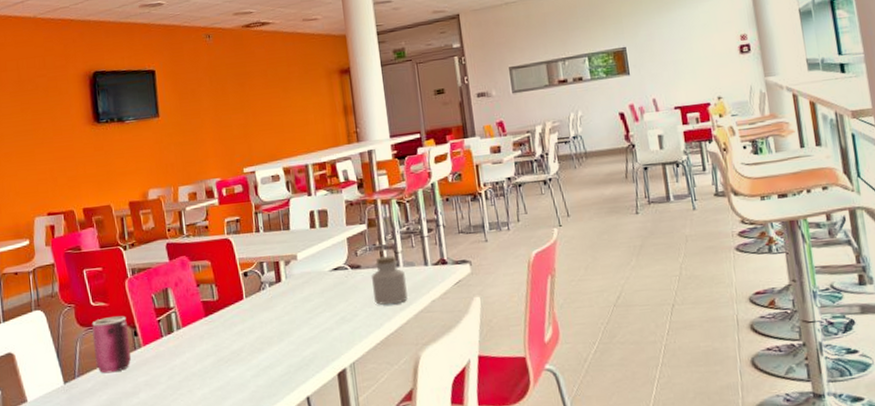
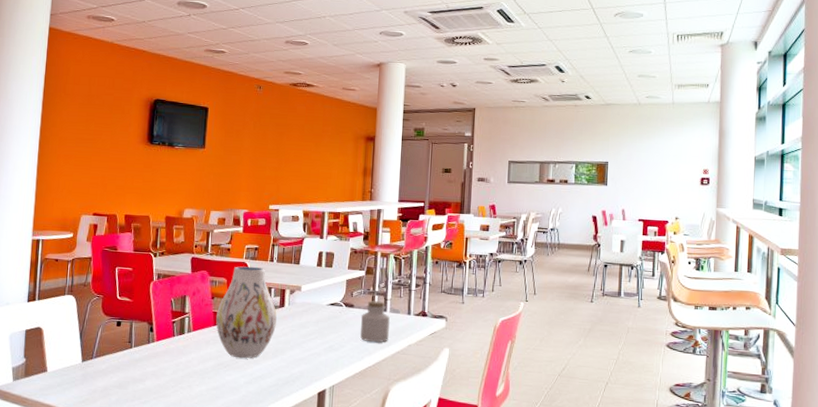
can: present [92,316,132,374] -> none [112,311,146,360]
vase: none [205,241,276,350] -> present [216,266,277,359]

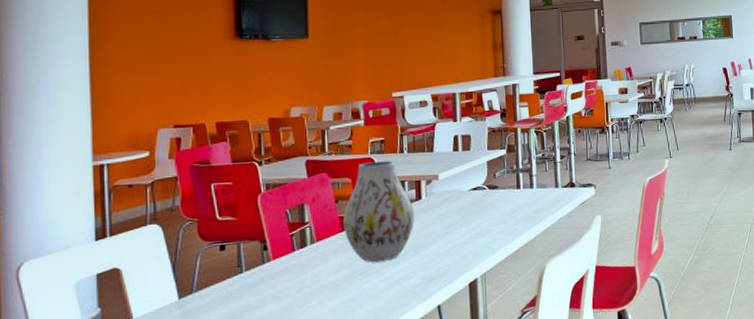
jar: present [360,301,391,343] -> none [506,178,539,222]

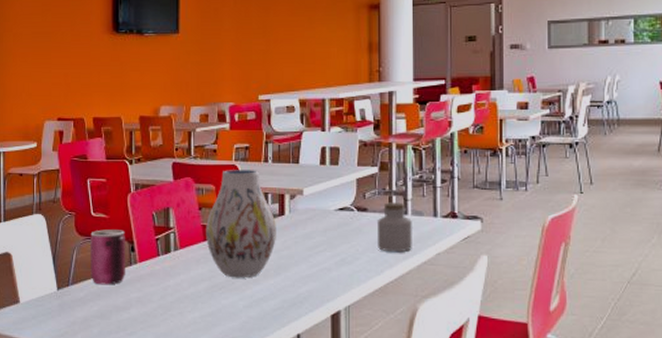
can: none [216,230,259,288] -> present [90,229,126,285]
jar: none [506,178,539,222] -> present [376,202,413,253]

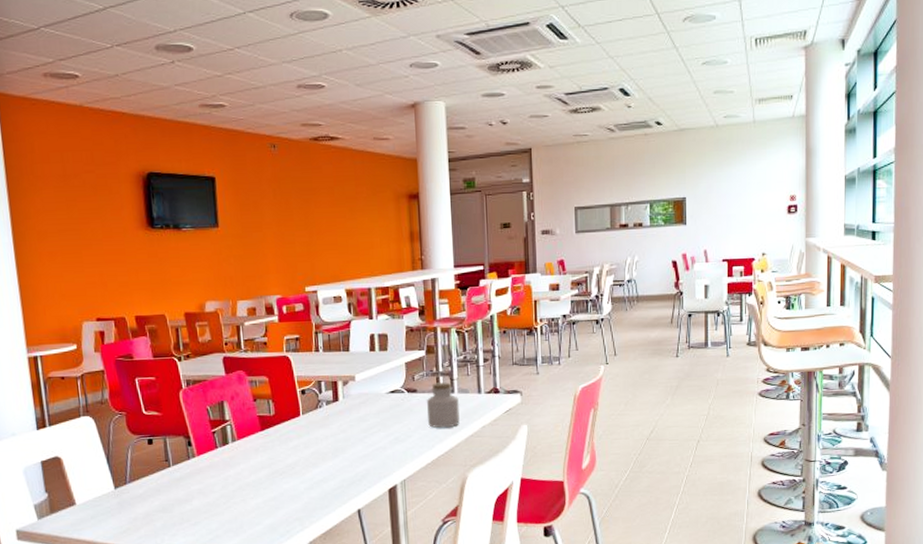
can: present [90,229,126,285] -> none [144,426,185,481]
vase: present [206,170,276,278] -> none [262,360,332,463]

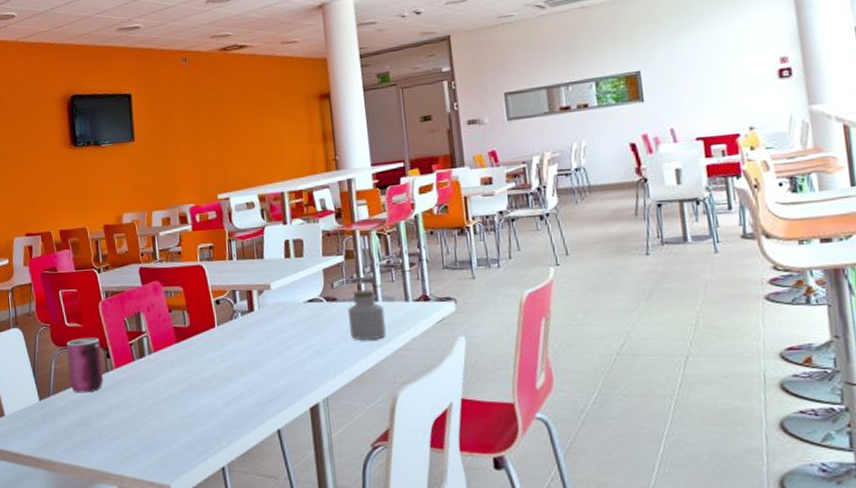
can: none [144,426,185,481] -> present [66,337,104,393]

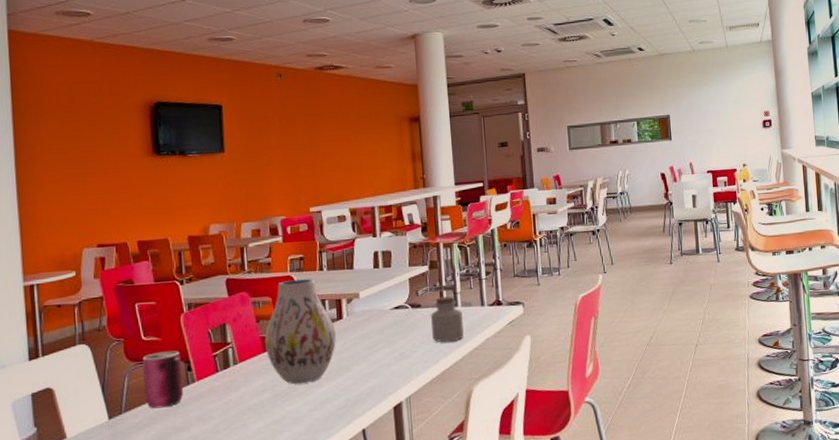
vase: none [177,268,248,378] -> present [265,279,336,384]

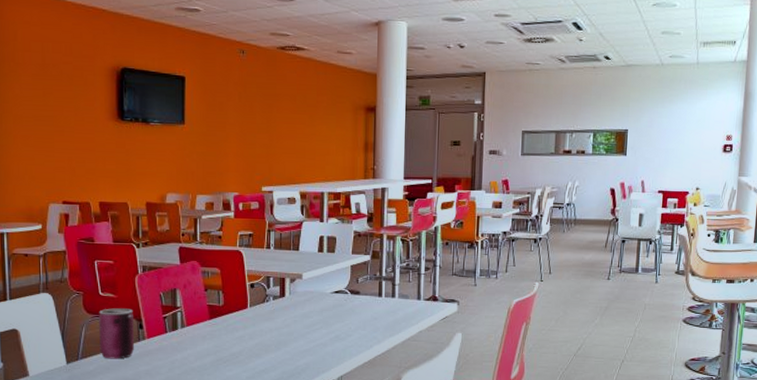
vase: present [265,279,336,384] -> none [212,255,277,353]
jar: present [430,296,464,343] -> none [367,286,400,330]

